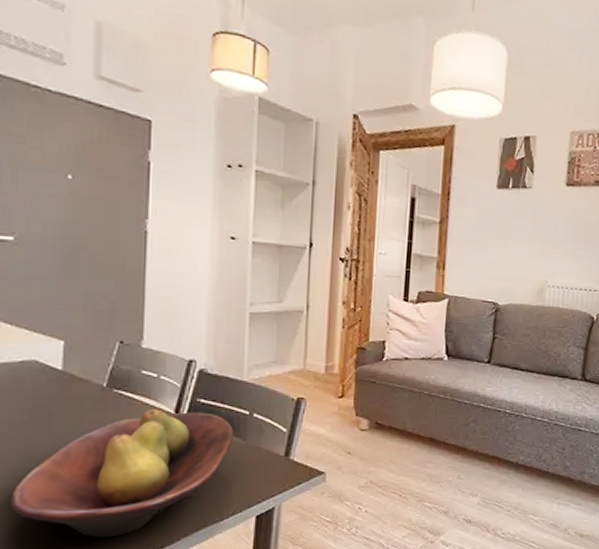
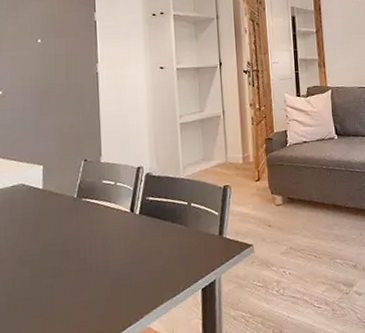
fruit bowl: present [9,408,233,538] -> none [9,207,177,324]

